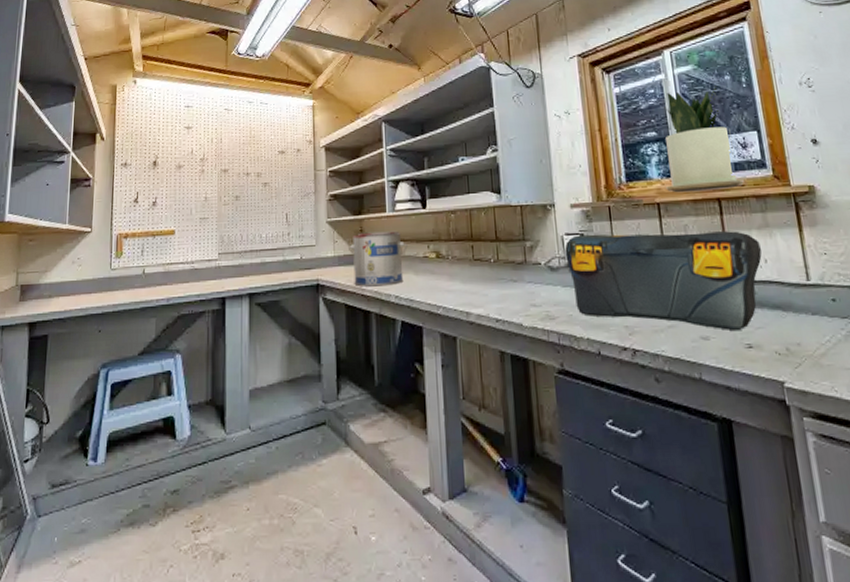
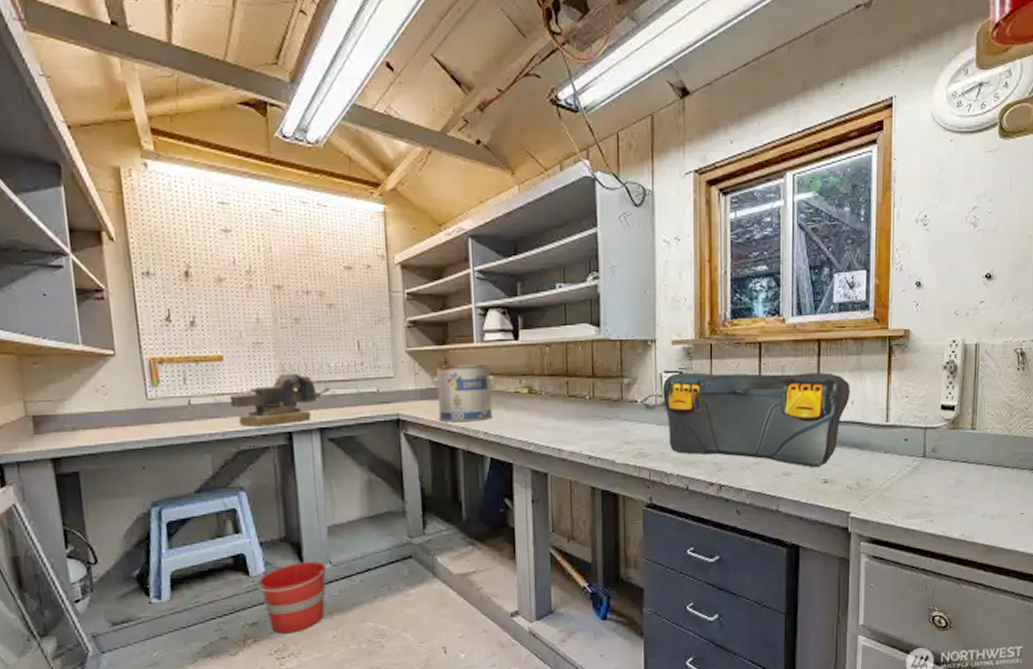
bench vise: none [176,244,260,294] -> present [229,373,330,428]
bucket: none [181,426,246,504] -> present [256,561,327,634]
planter: present [664,86,746,193] -> none [768,218,847,333]

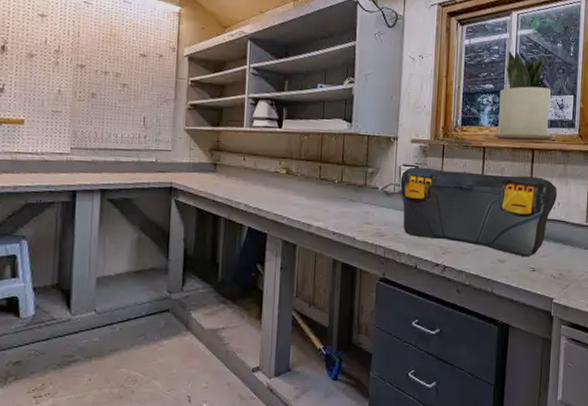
bench vise: present [229,373,330,428] -> none [24,139,115,185]
bucket: present [256,561,327,634] -> none [25,308,92,374]
paint can: present [430,363,498,423] -> none [203,143,261,195]
planter: none [768,218,847,333] -> present [492,51,556,142]

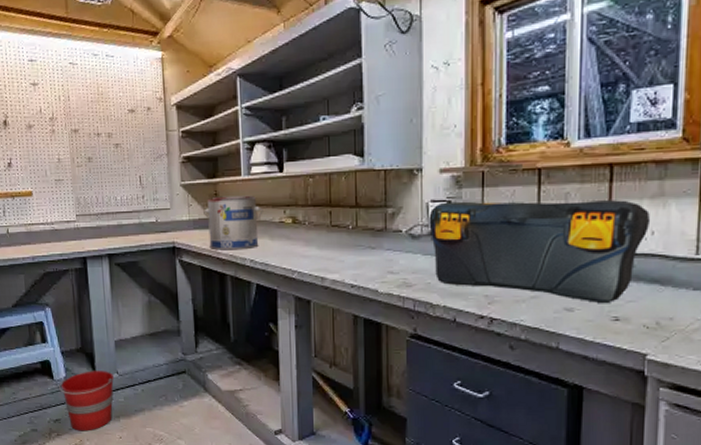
bucket: none [25,308,92,374] -> present [59,371,115,431]
paint can: none [203,143,261,195] -> present [202,195,263,251]
planter: present [492,51,556,142] -> none [550,27,647,157]

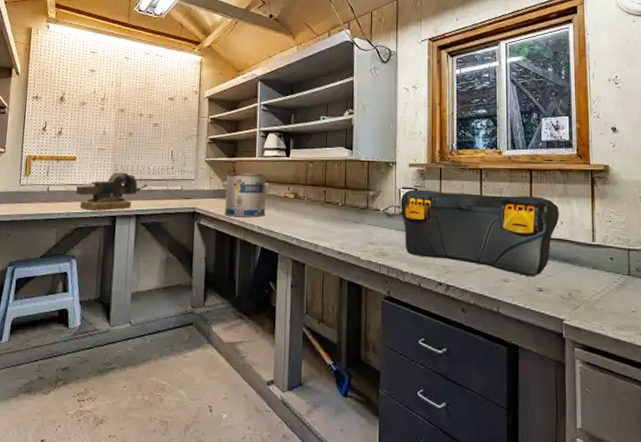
bench vise: none [37,206,117,254] -> present [76,172,148,212]
bucket: present [59,371,115,431] -> none [72,320,127,380]

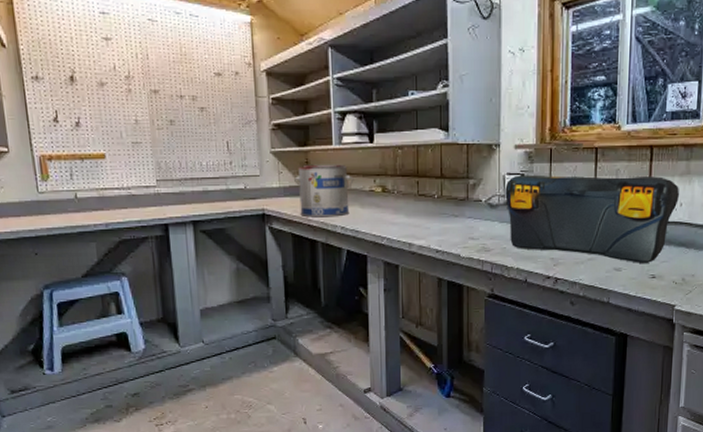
bench vise: present [76,172,148,212] -> none [111,171,202,220]

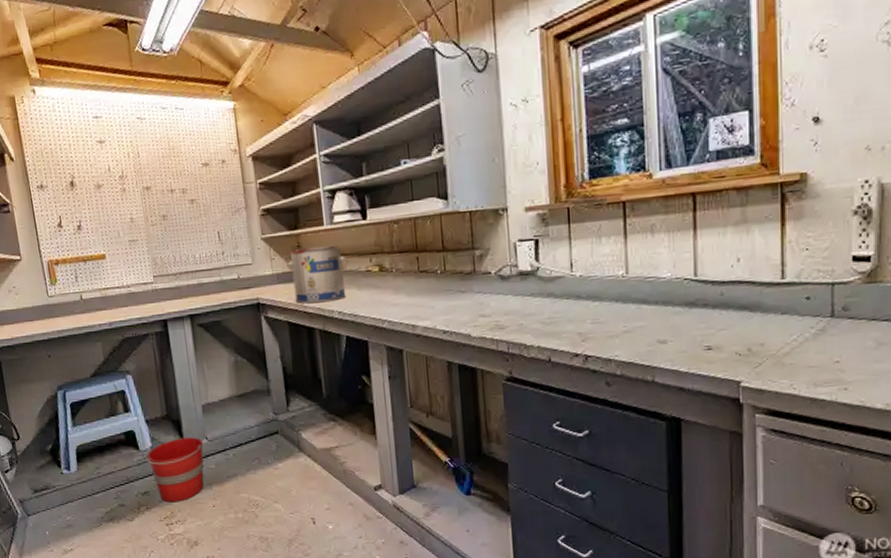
bucket: none [137,340,200,404] -> present [145,437,204,503]
toolbox: present [505,174,680,263] -> none [517,228,736,333]

